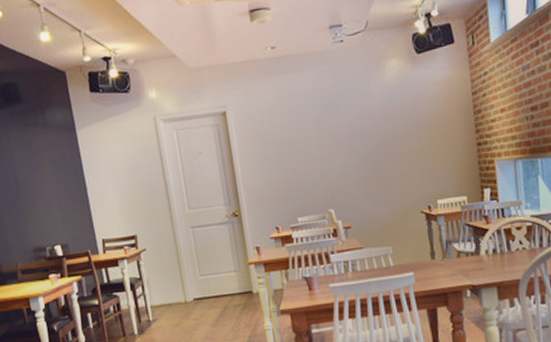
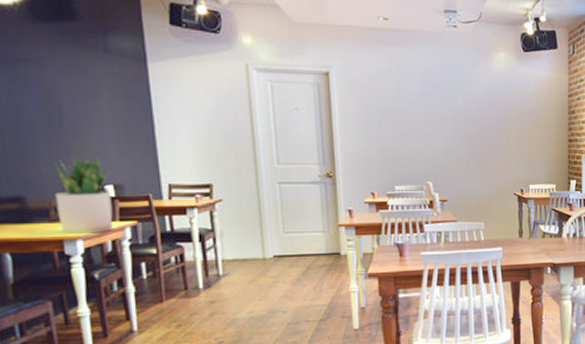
planter: none [17,218,64,292] -> present [55,152,113,234]

